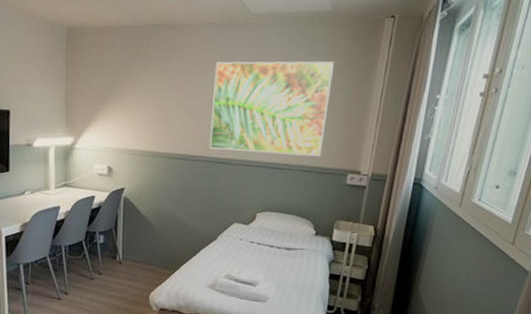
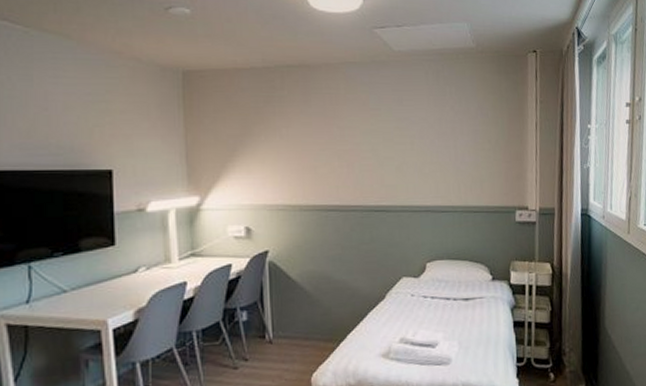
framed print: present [210,61,334,157] -> none [361,97,486,197]

